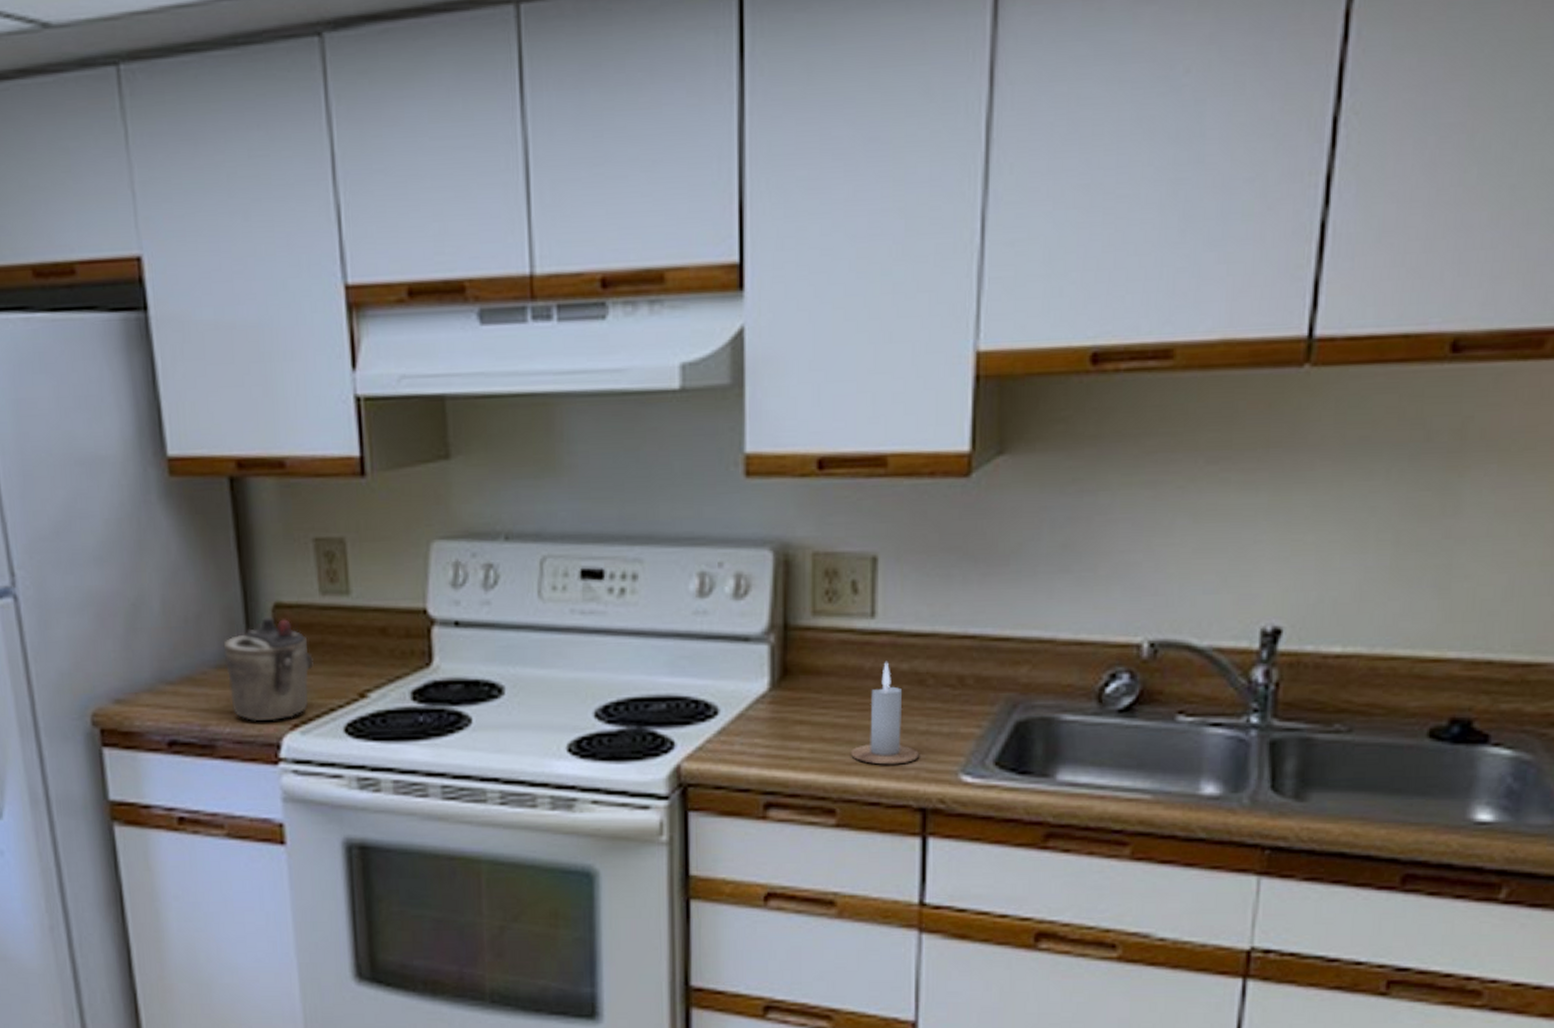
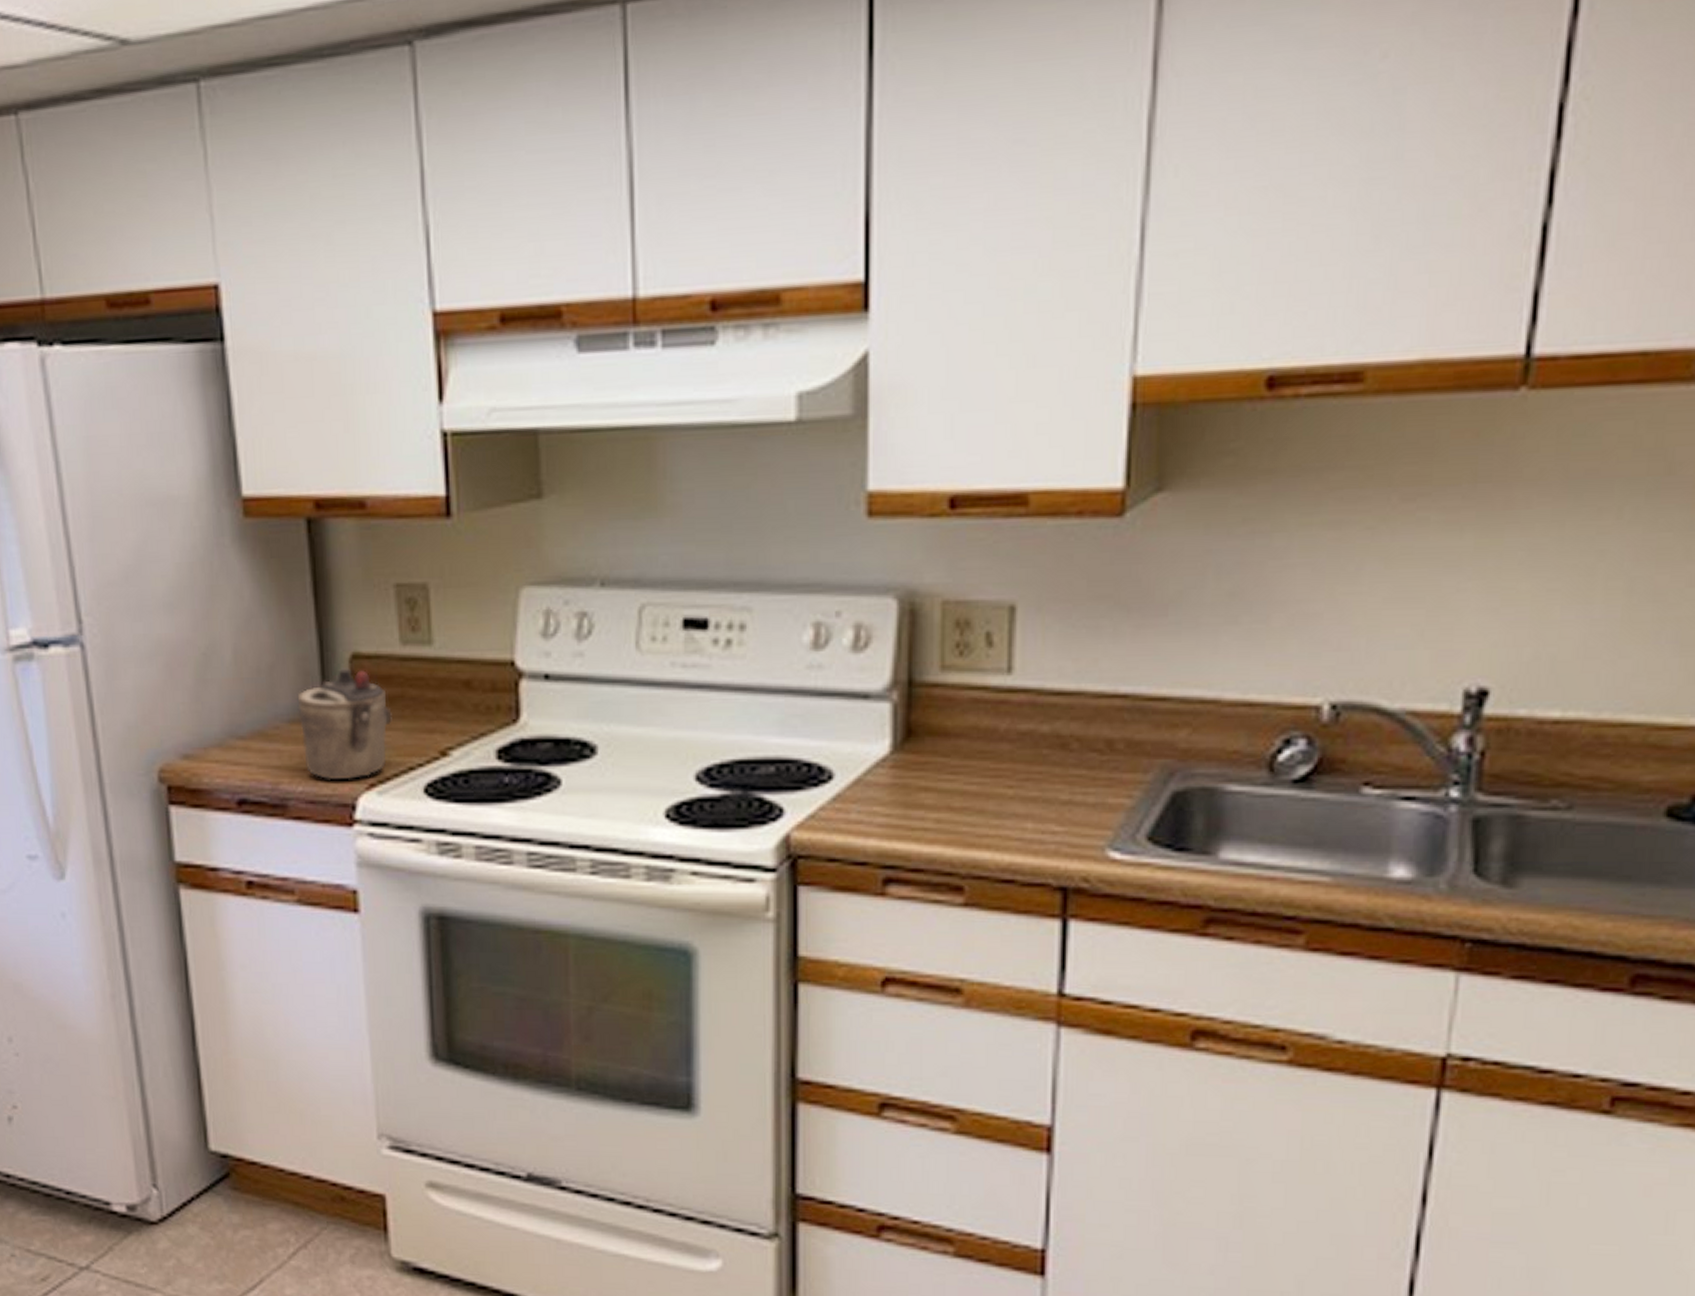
candle: present [851,662,920,765] -> none [982,723,1061,838]

